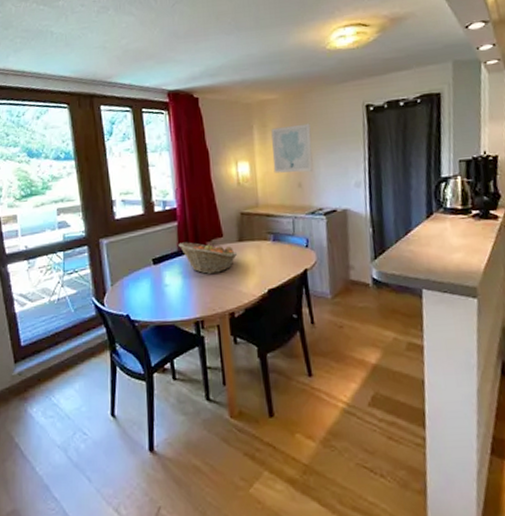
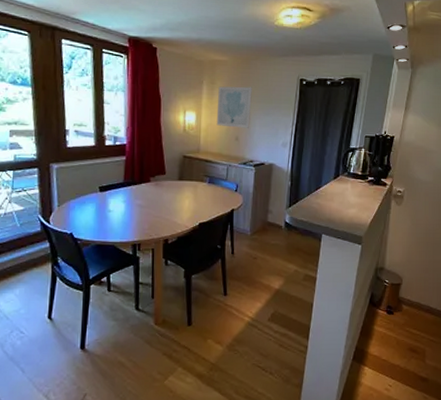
fruit basket: present [178,242,238,274] -> none [124,175,177,205]

